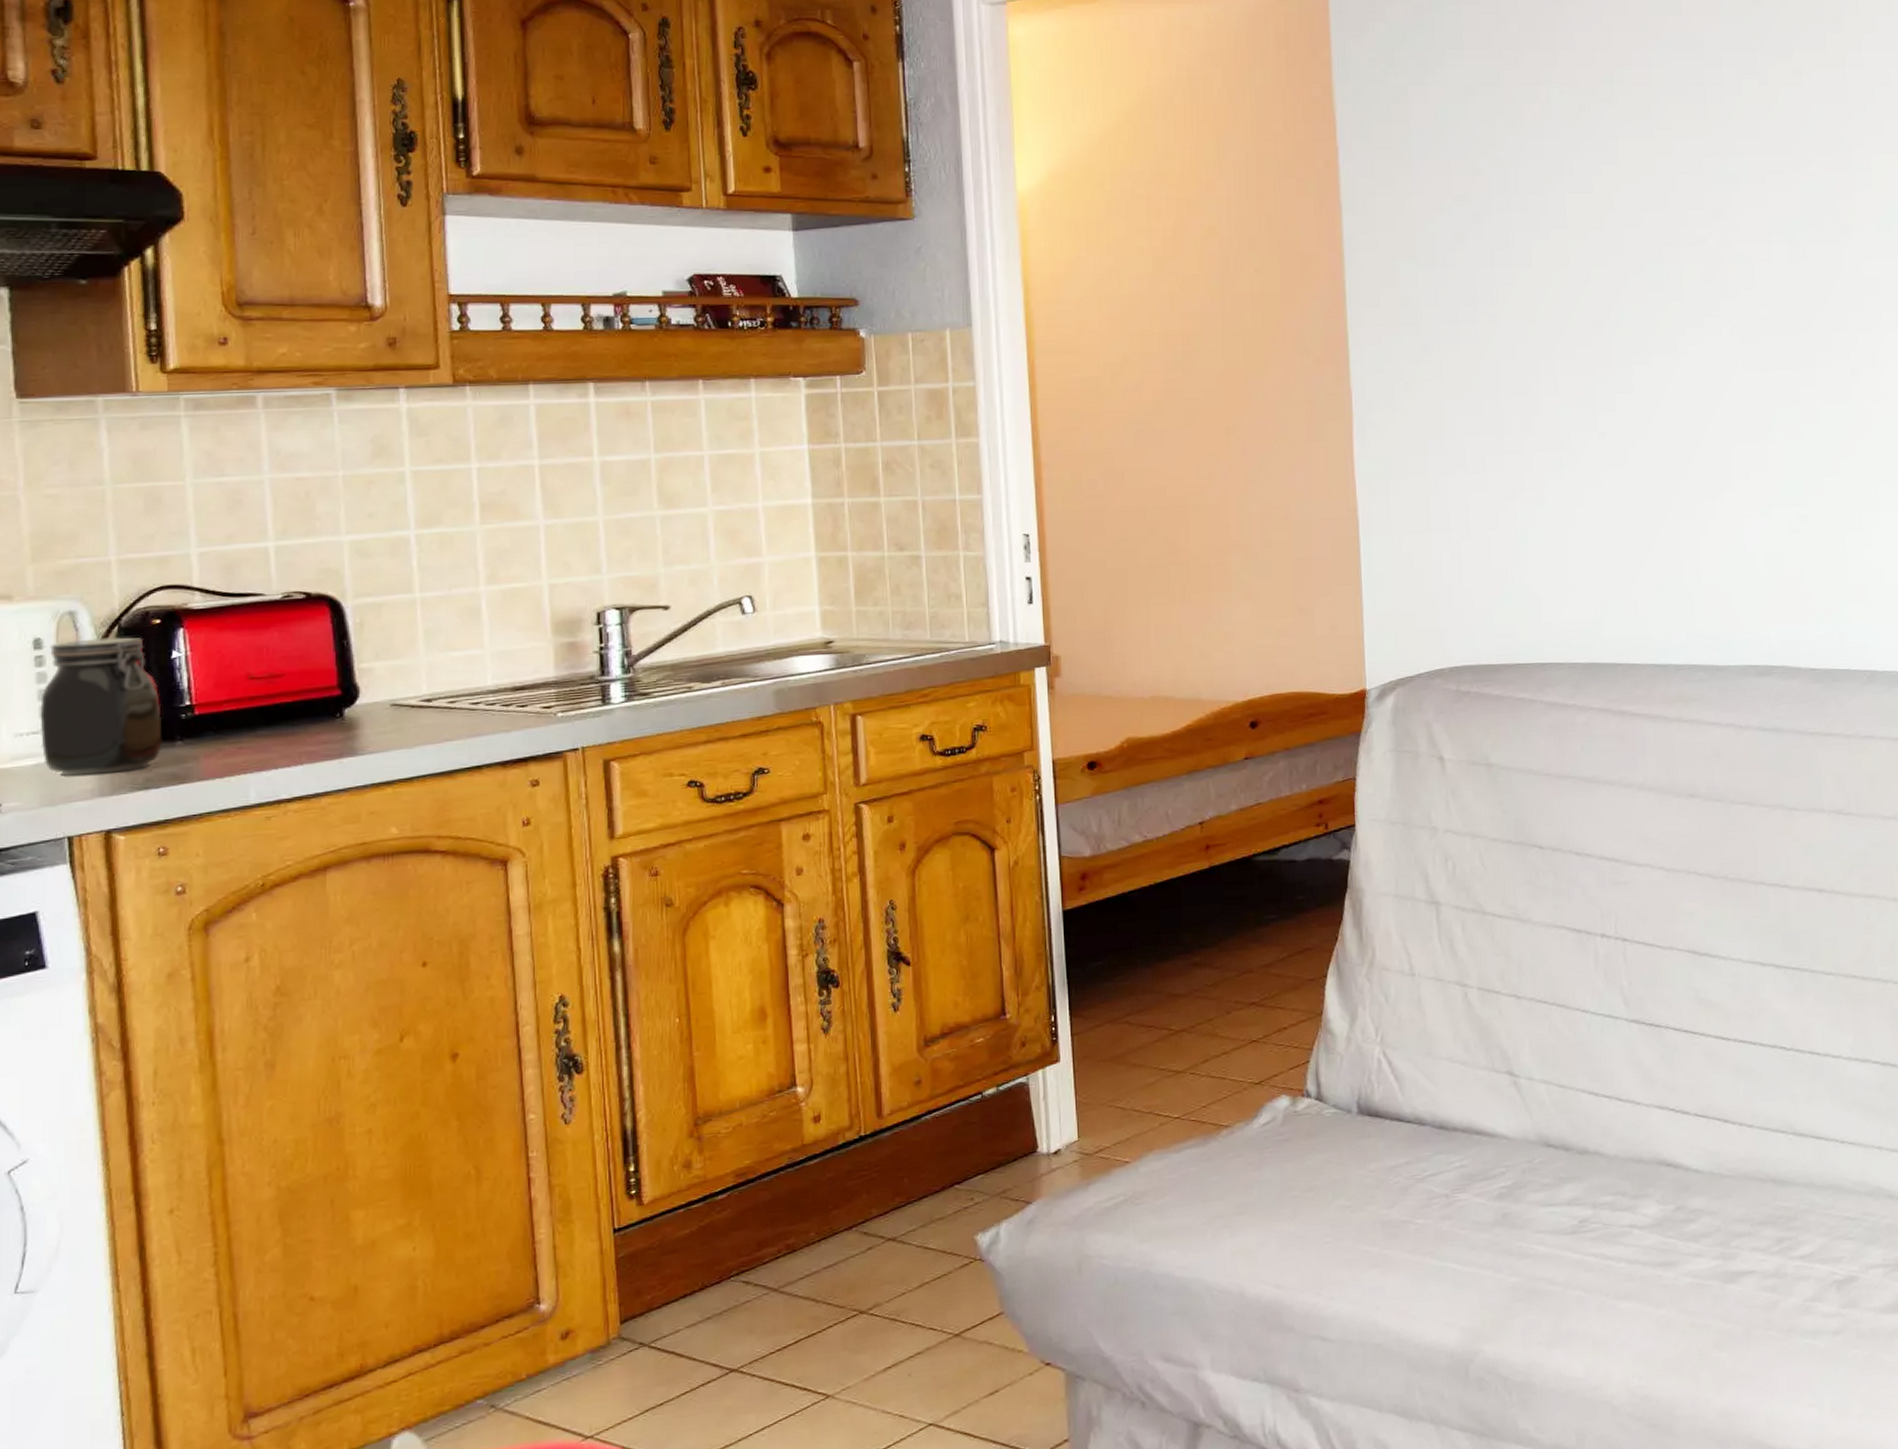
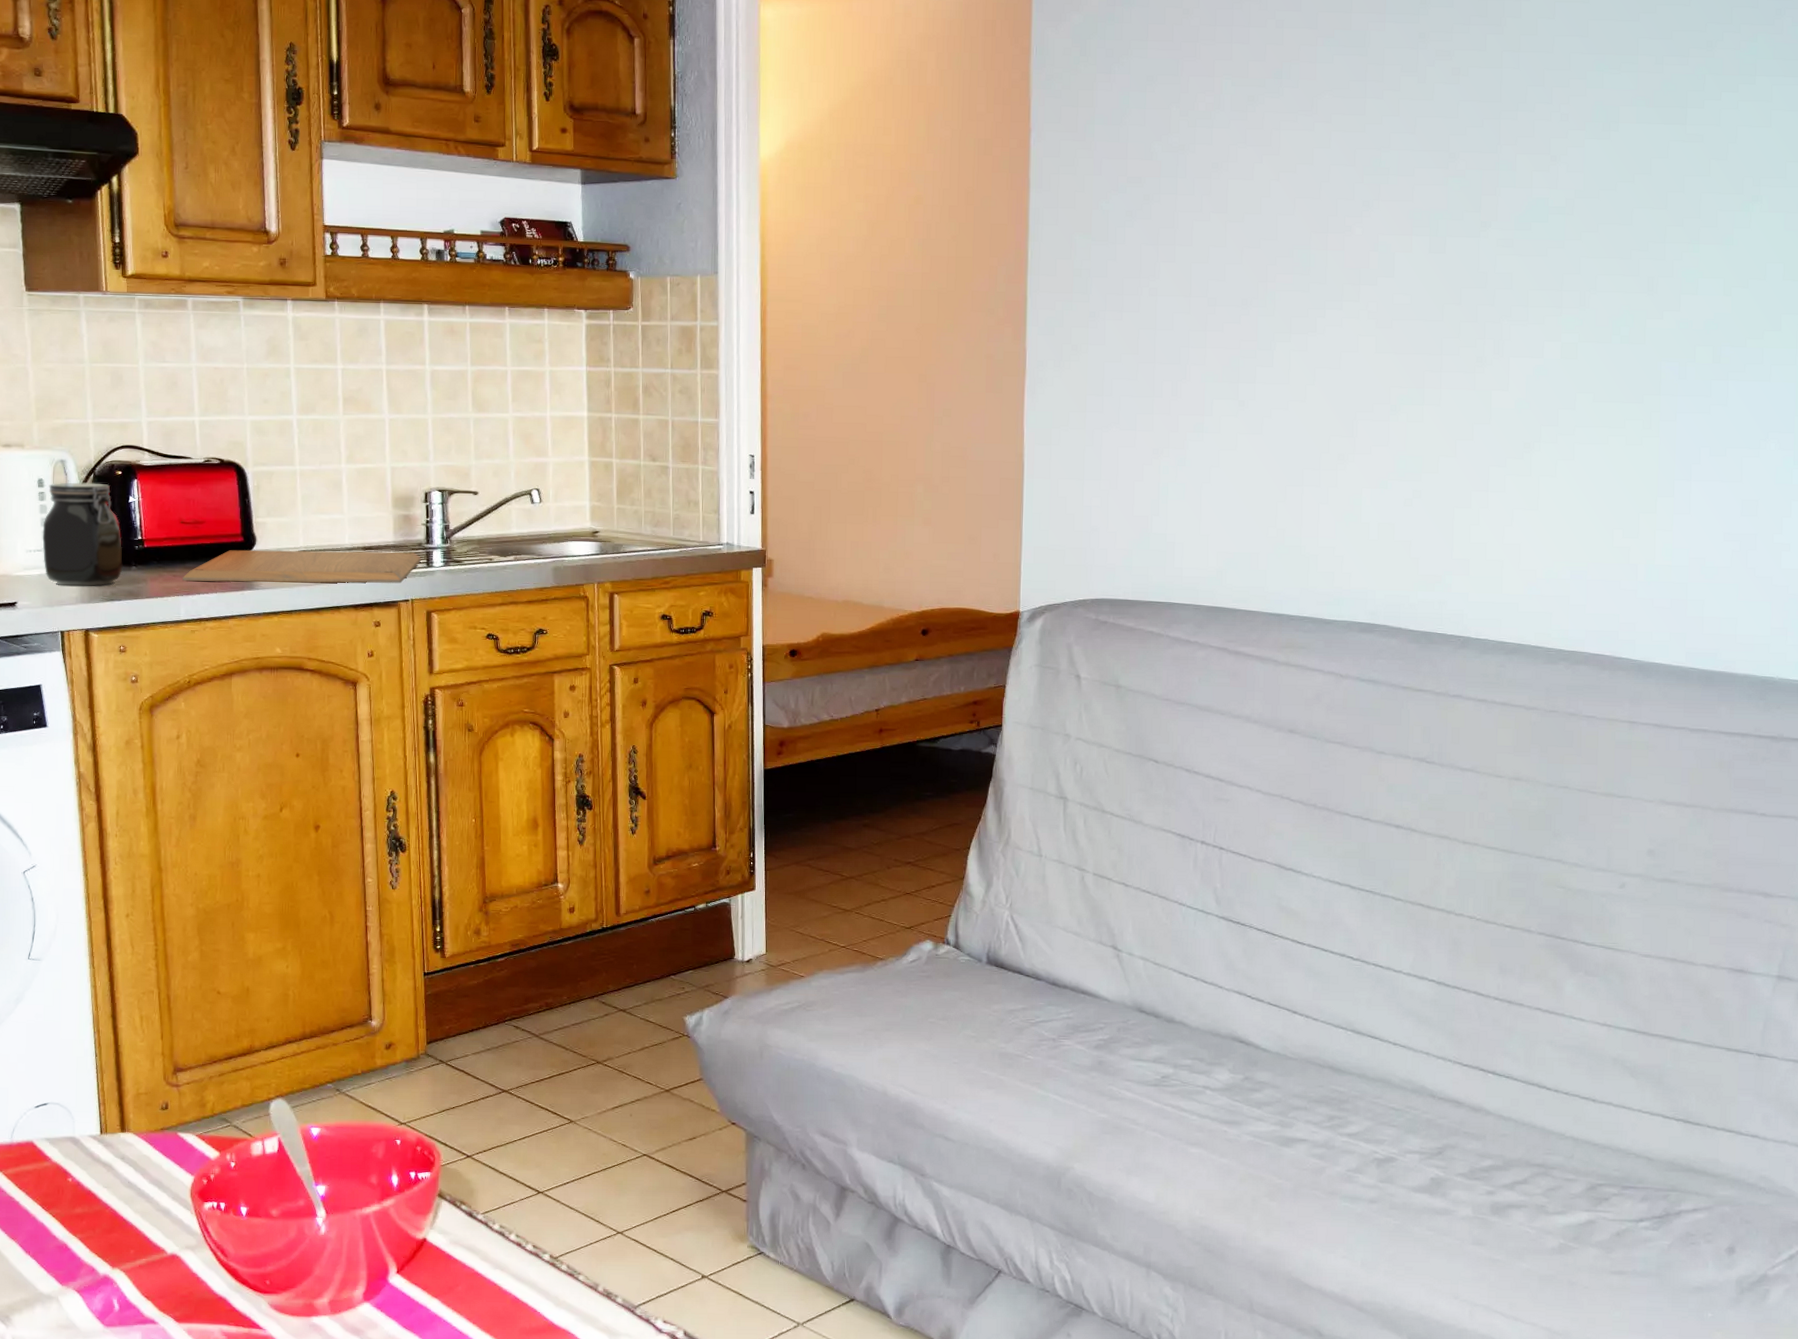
chopping board: none [252,688,594,754] -> present [183,549,421,584]

